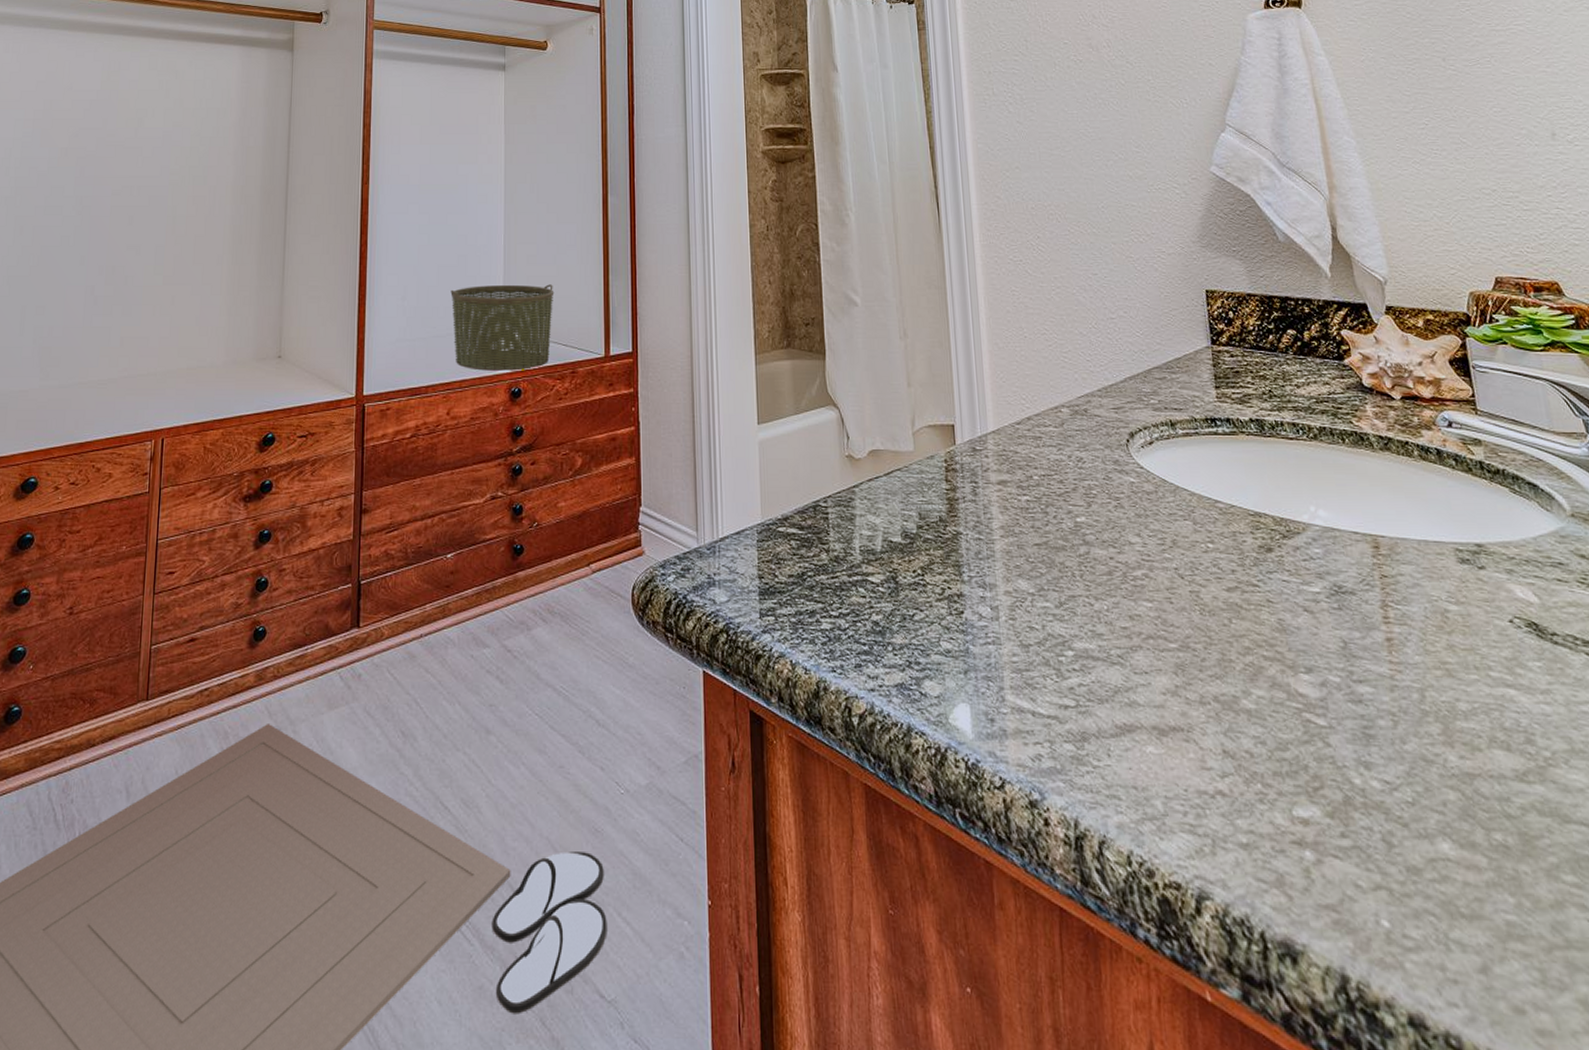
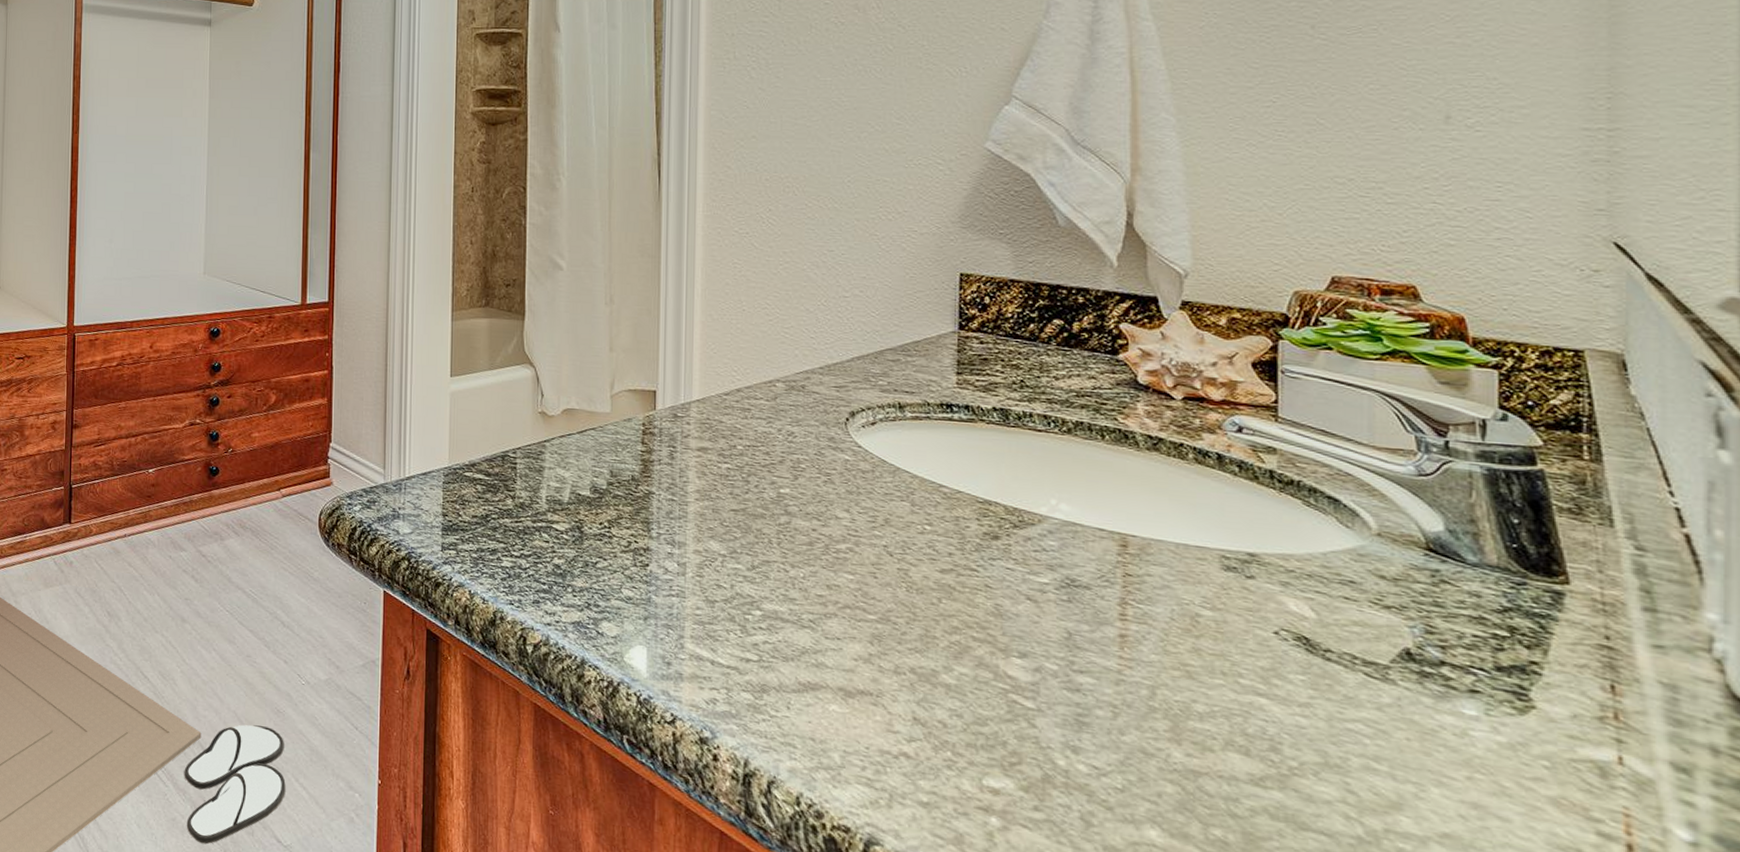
basket: present [450,284,554,371] -> none [155,232,254,313]

